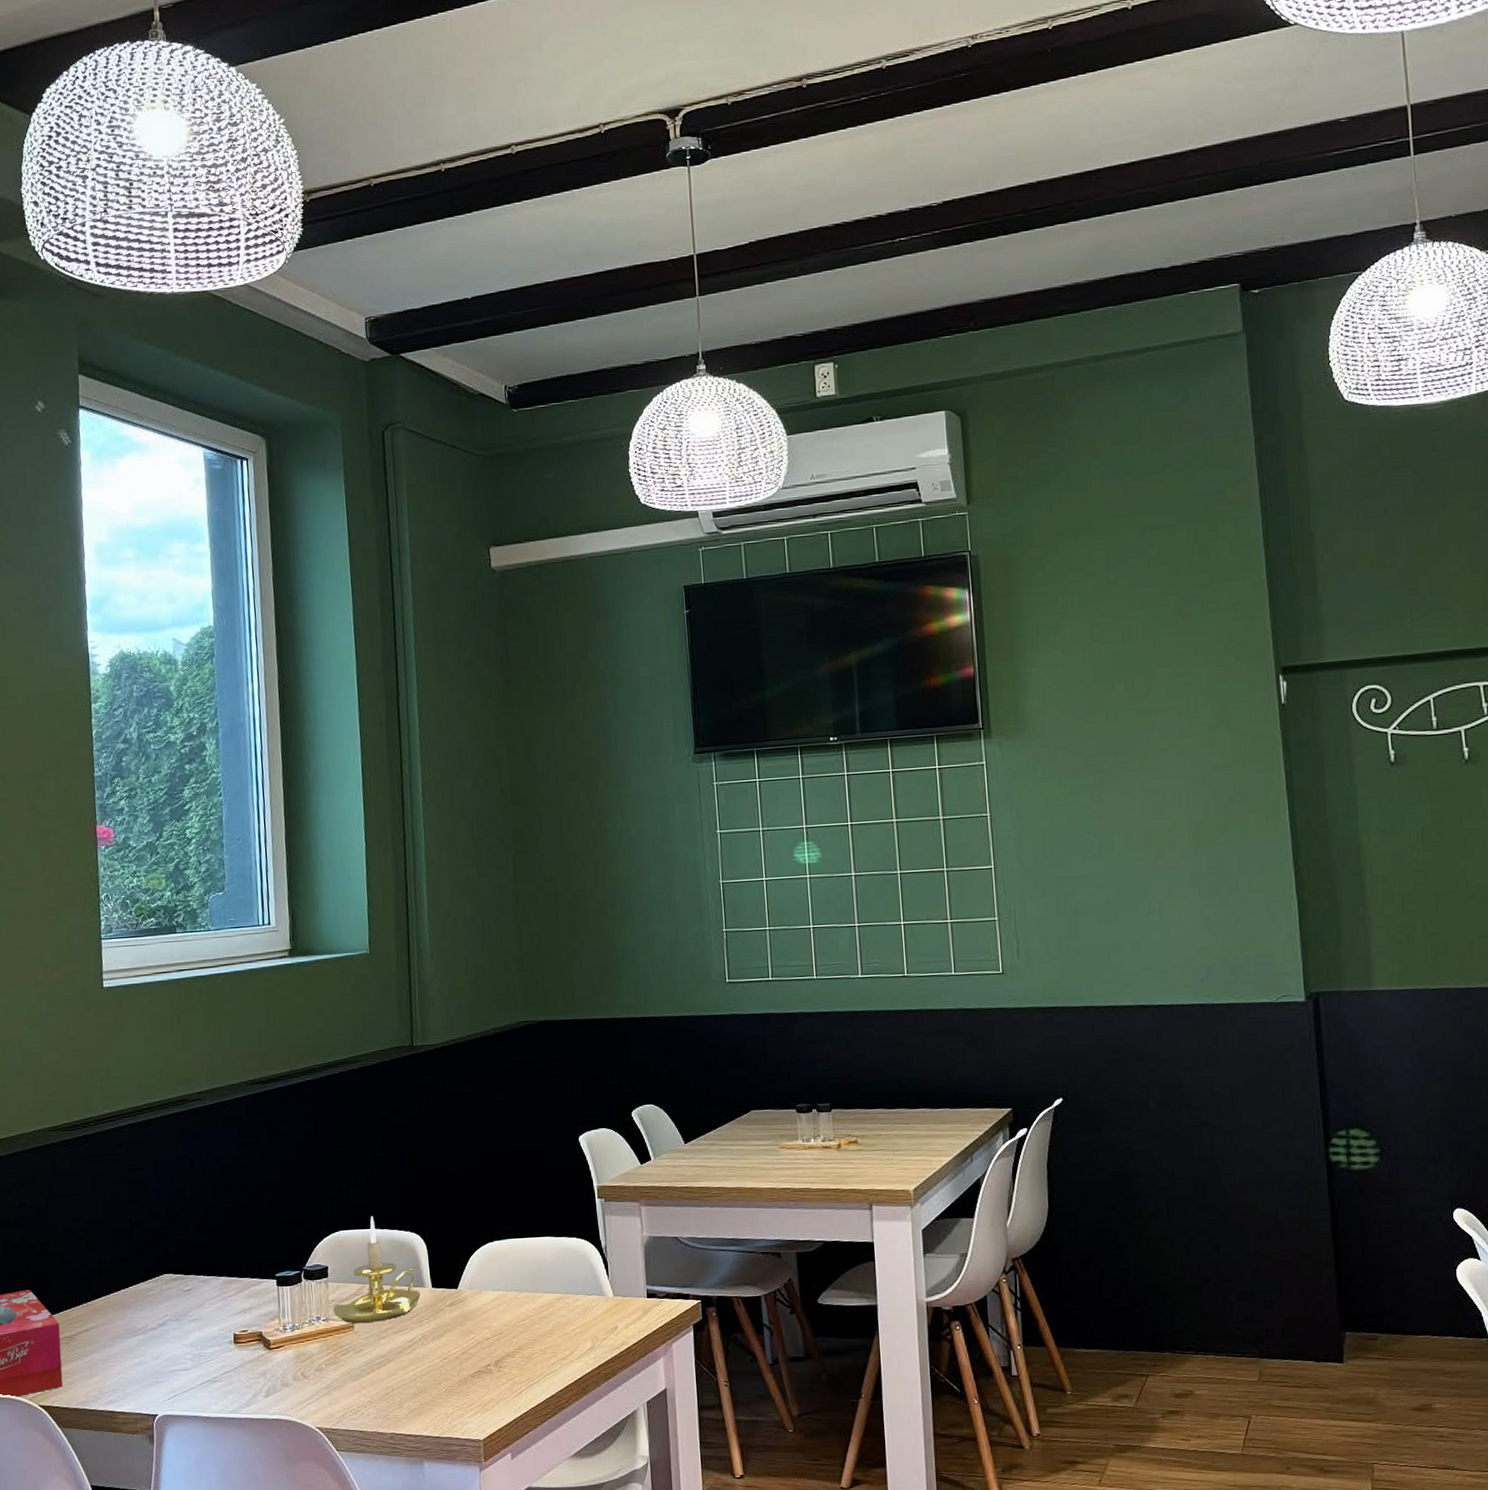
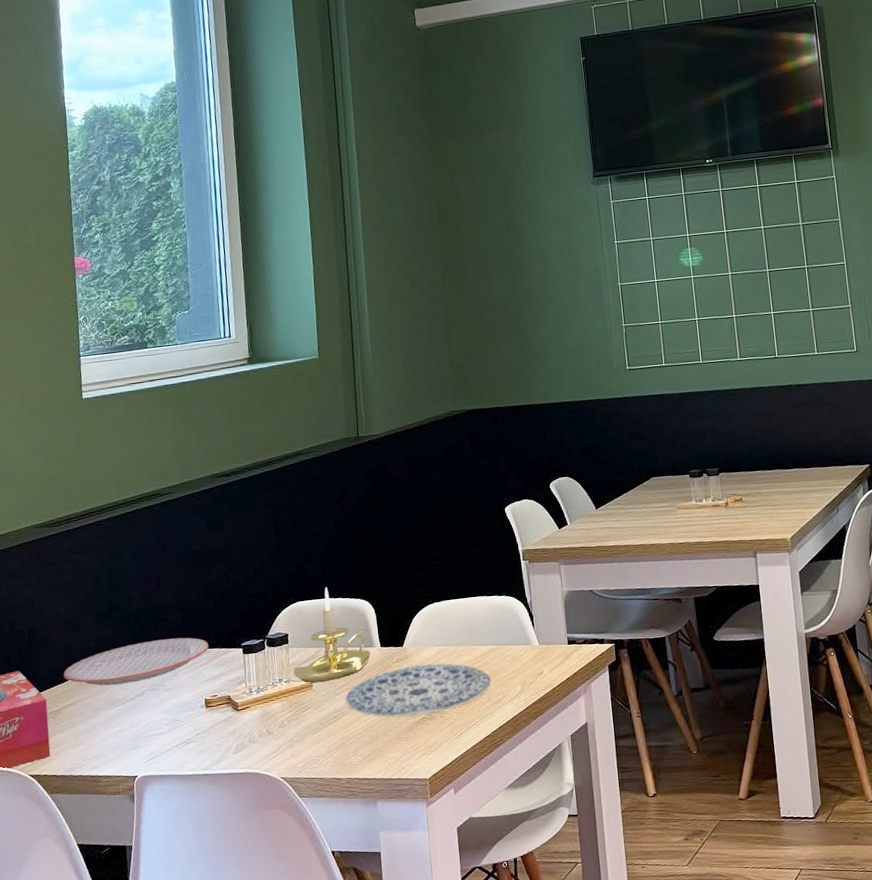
plate: none [78,1263,240,1312] -> present [64,637,210,686]
plate: none [390,1310,558,1369] -> present [344,663,492,717]

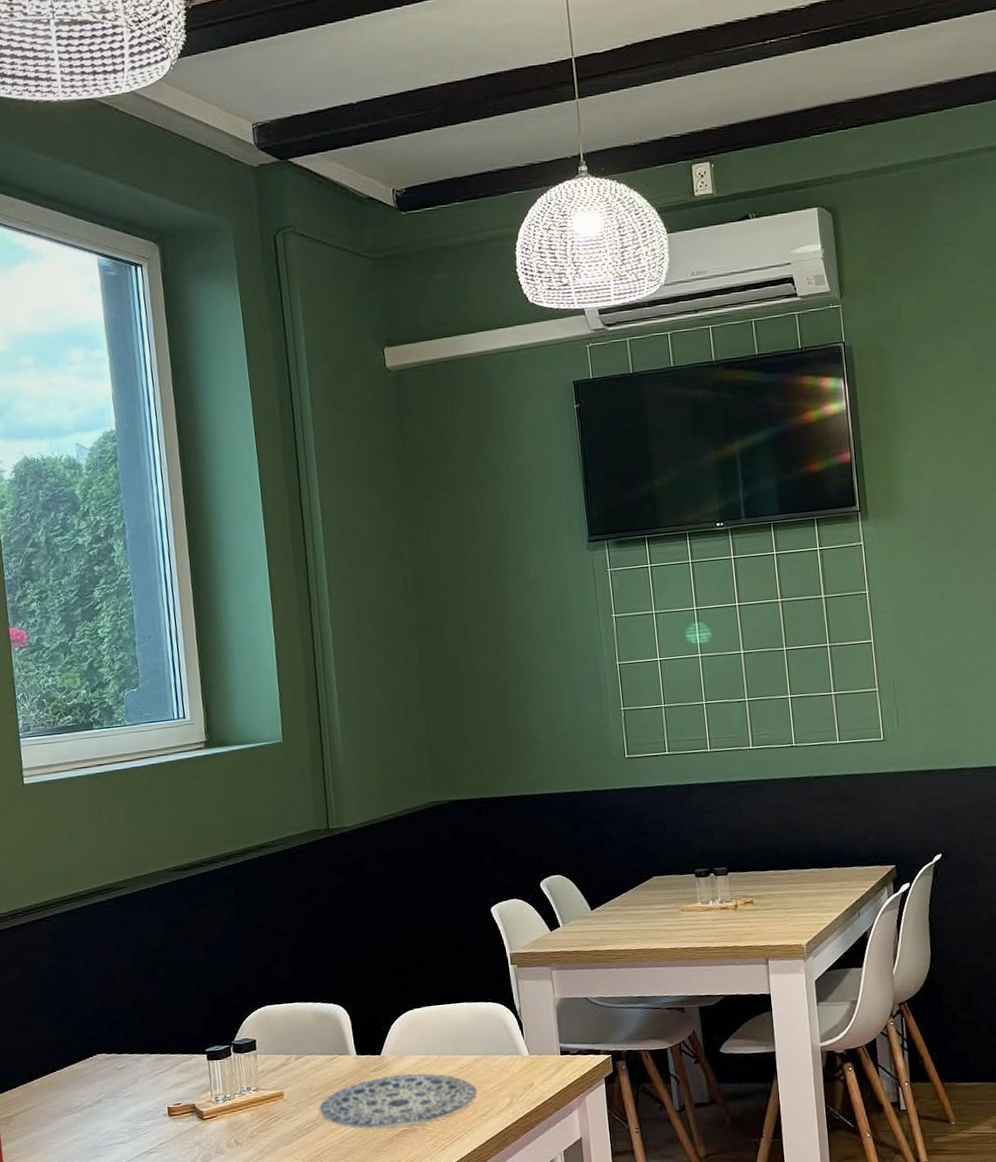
plate: present [64,637,210,686] -> none [15,1042,171,1092]
candle holder: present [293,587,371,683] -> none [262,990,346,1092]

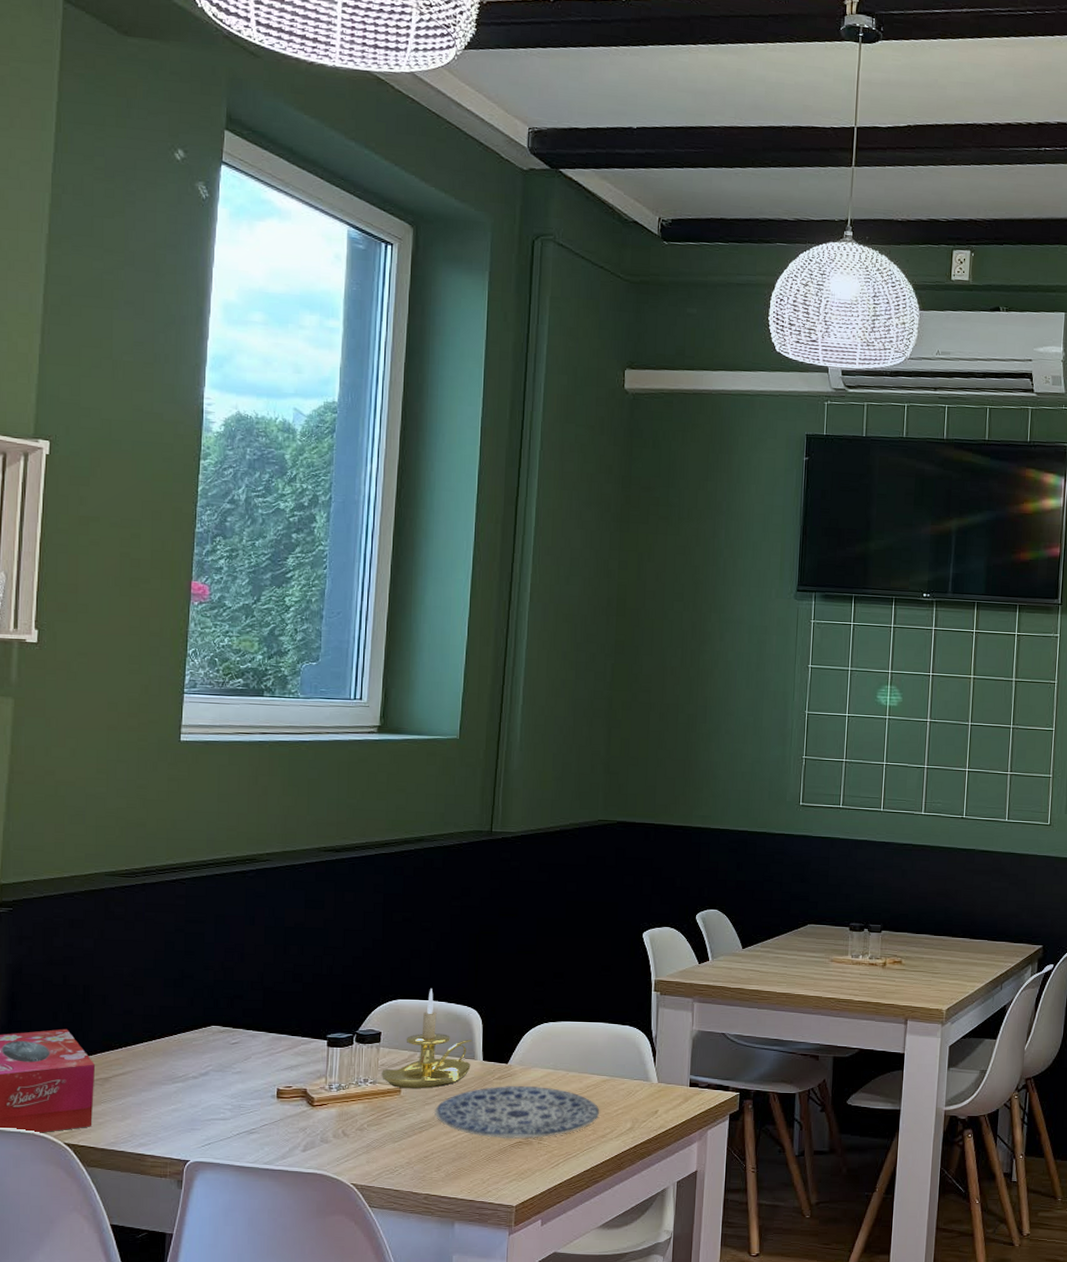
candle holder: none [262,990,346,1092] -> present [380,988,473,1089]

